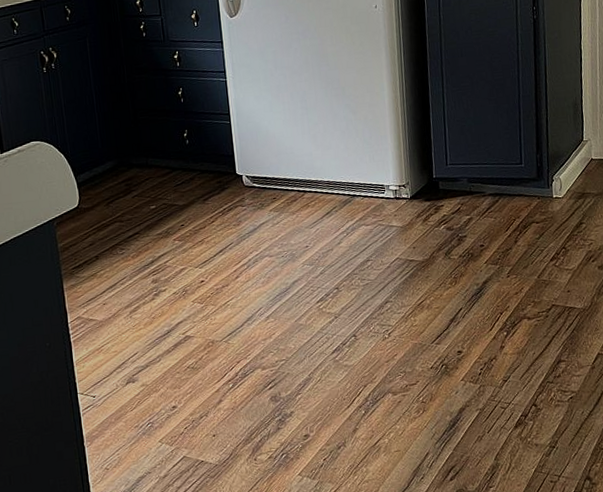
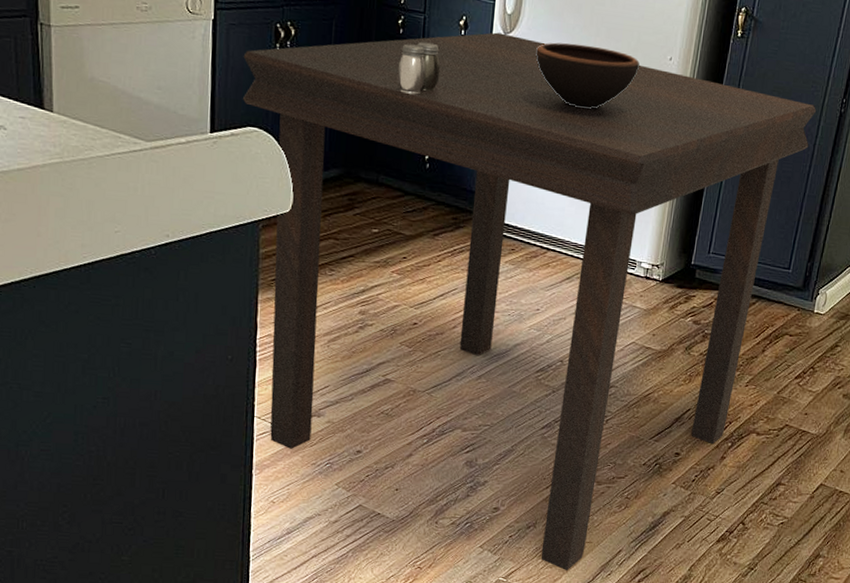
dining table: none [17,17,513,483] -> present [243,32,817,572]
salt and pepper shaker: none [147,38,184,85] -> present [397,41,441,95]
bowl: none [260,10,351,65] -> present [535,42,639,109]

